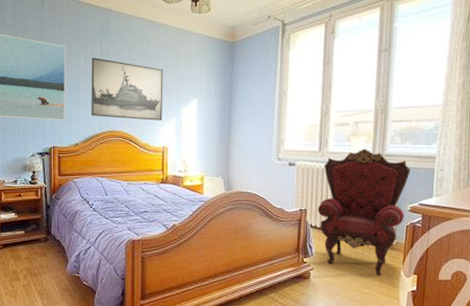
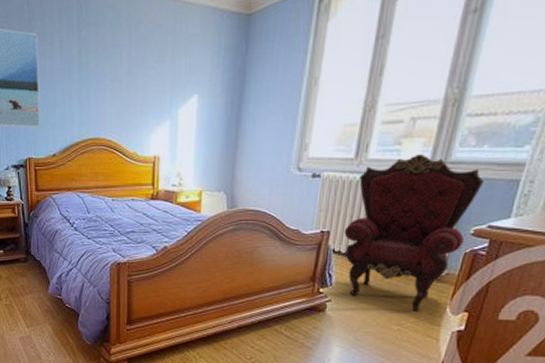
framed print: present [91,57,163,121] -> none [68,46,156,124]

